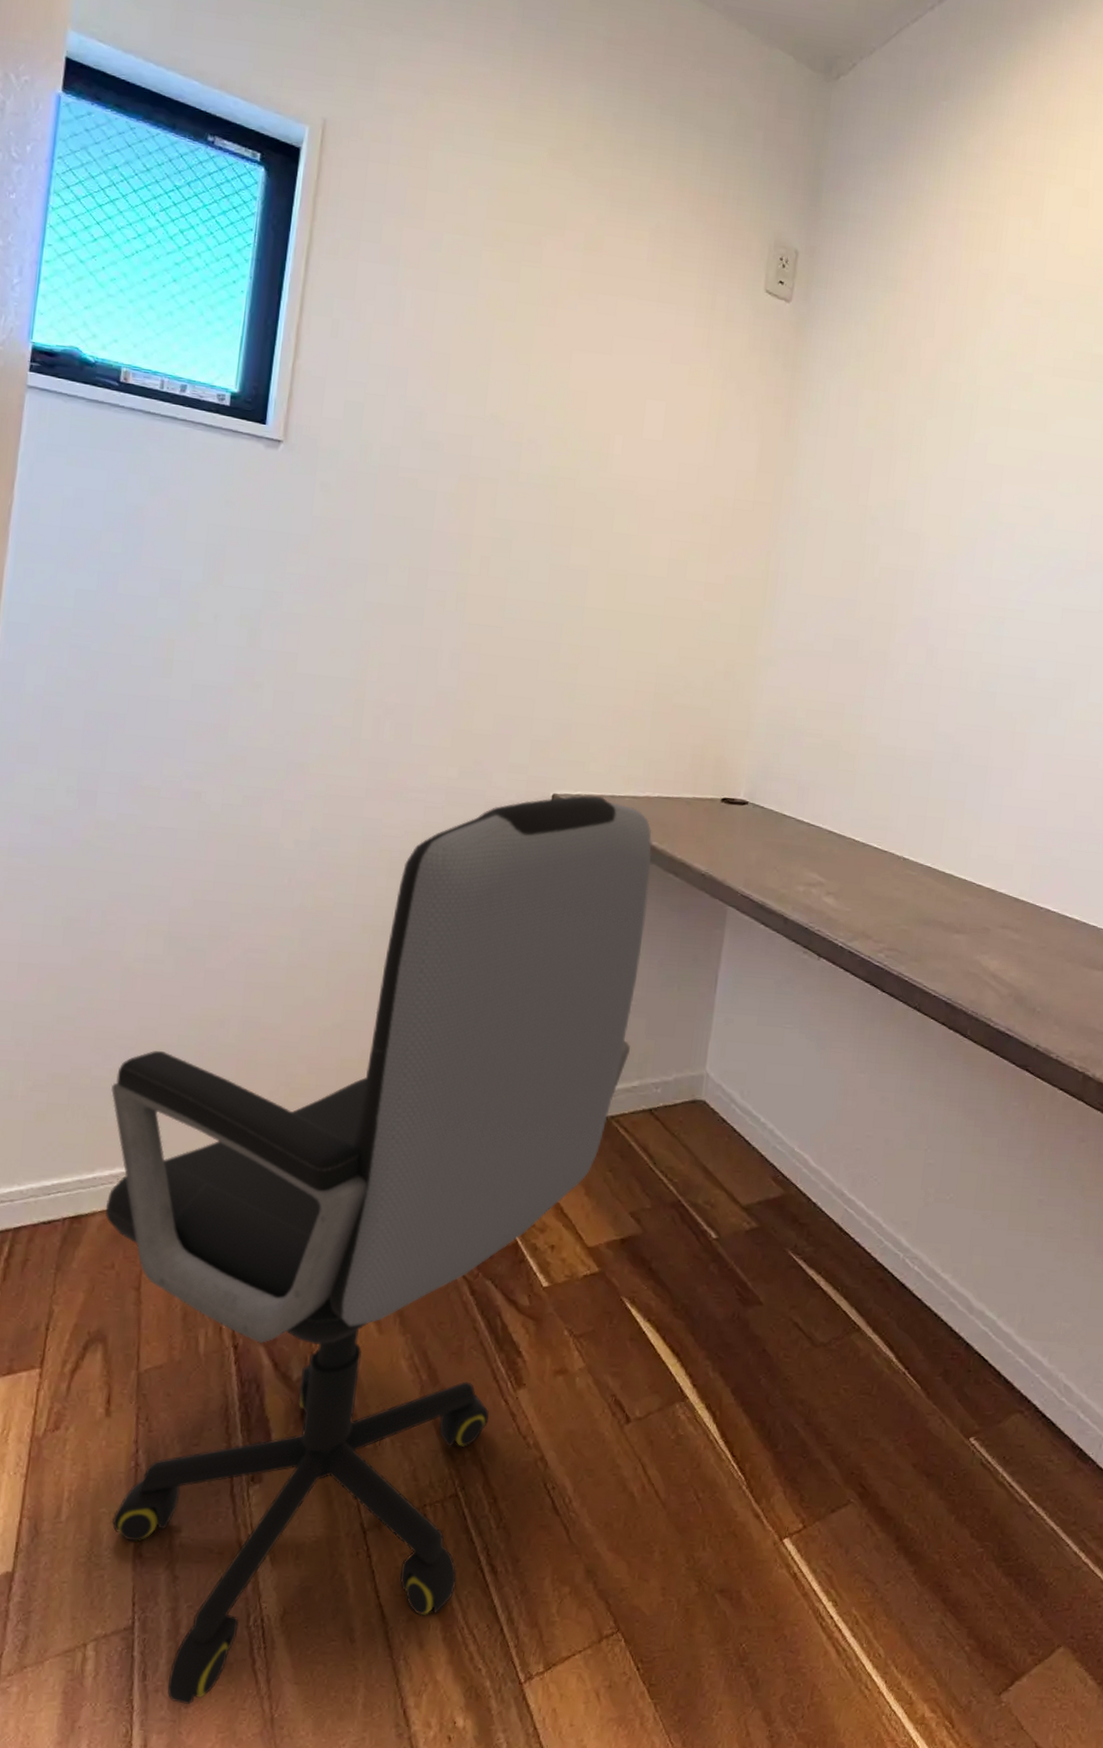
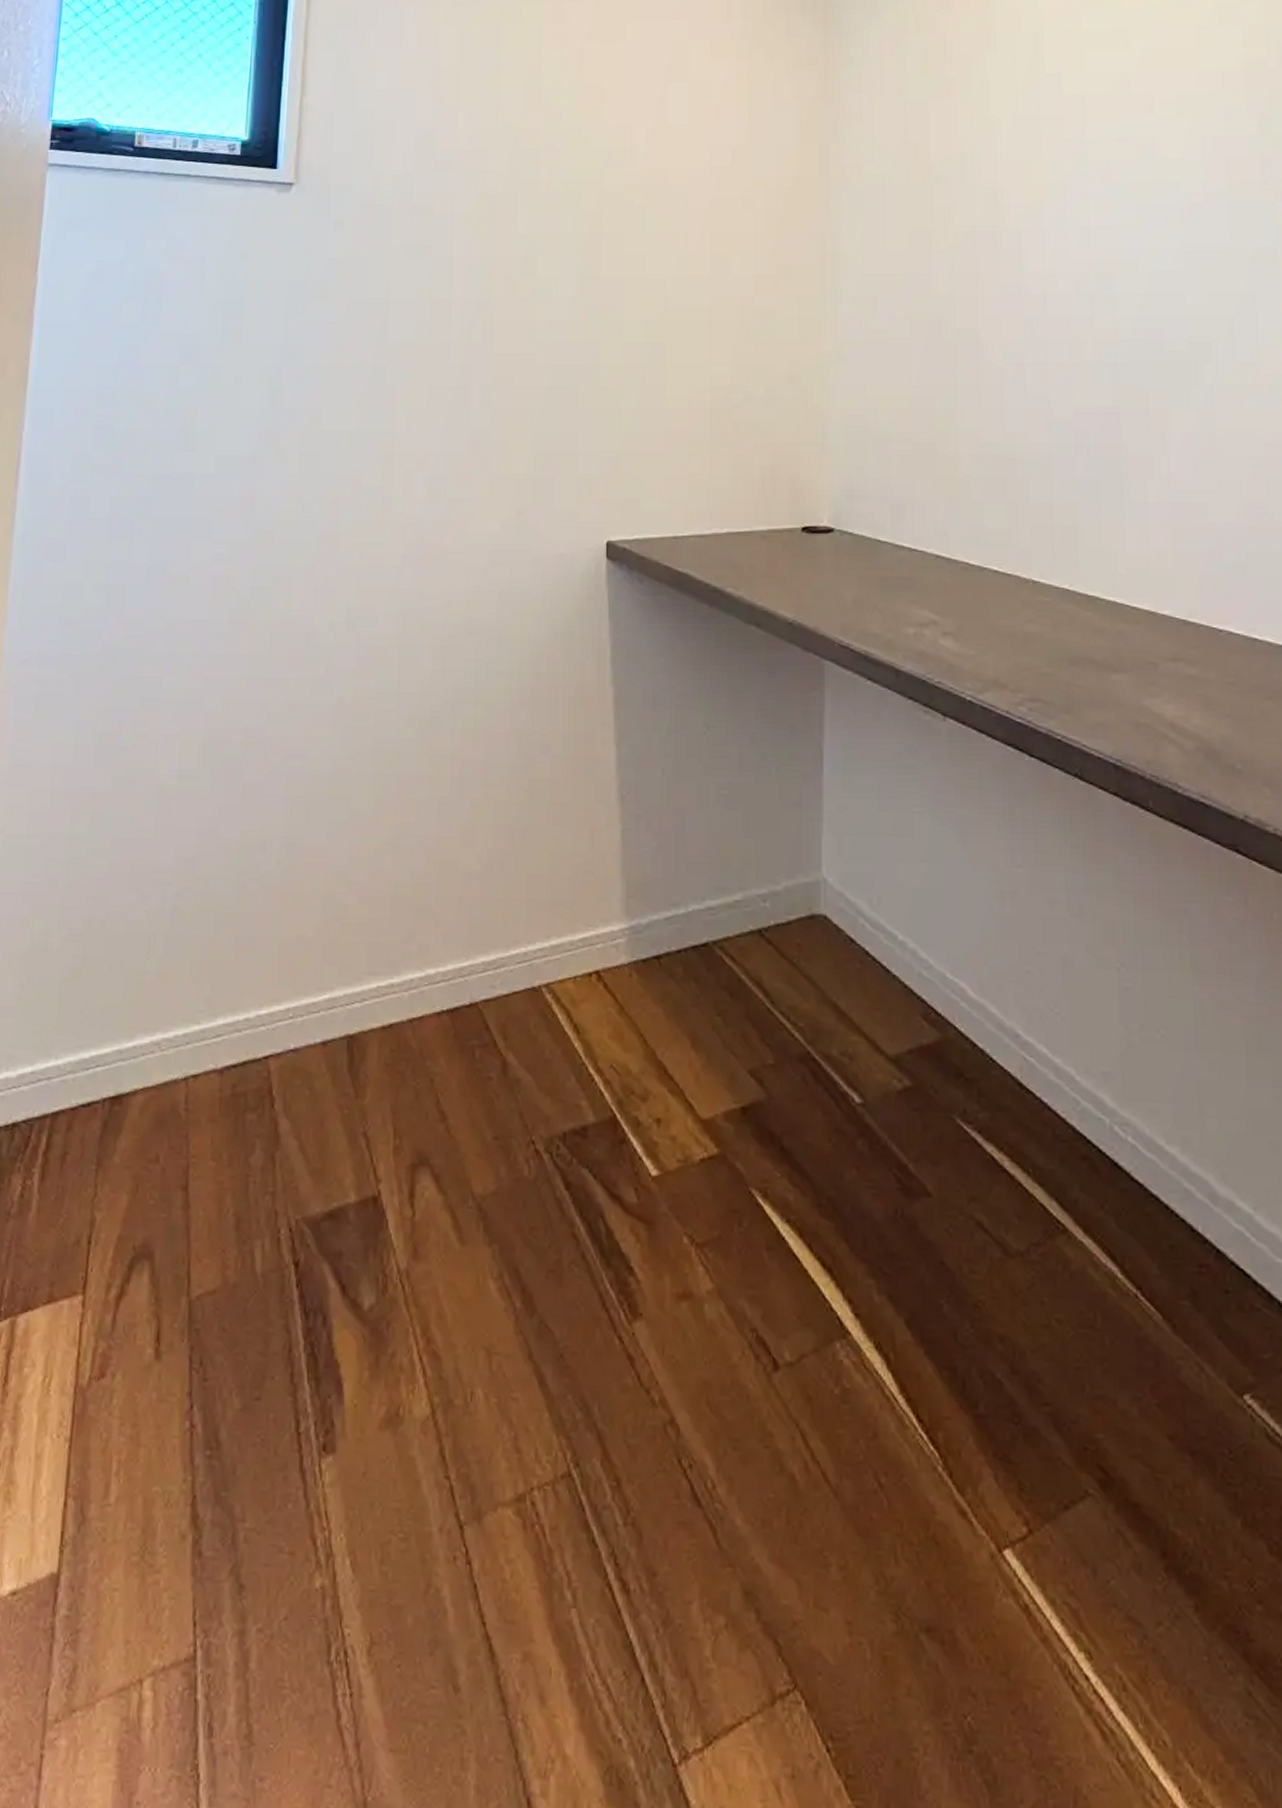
office chair: present [105,795,652,1704] -> none [147,539,728,1776]

